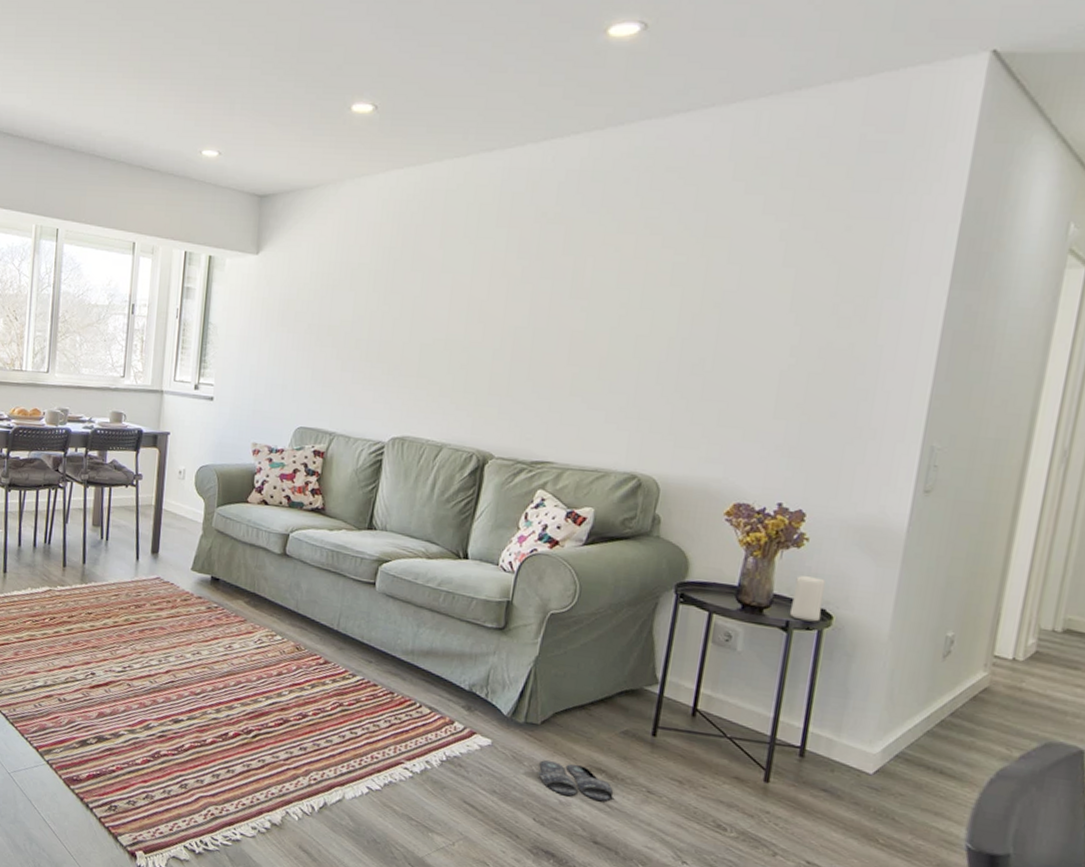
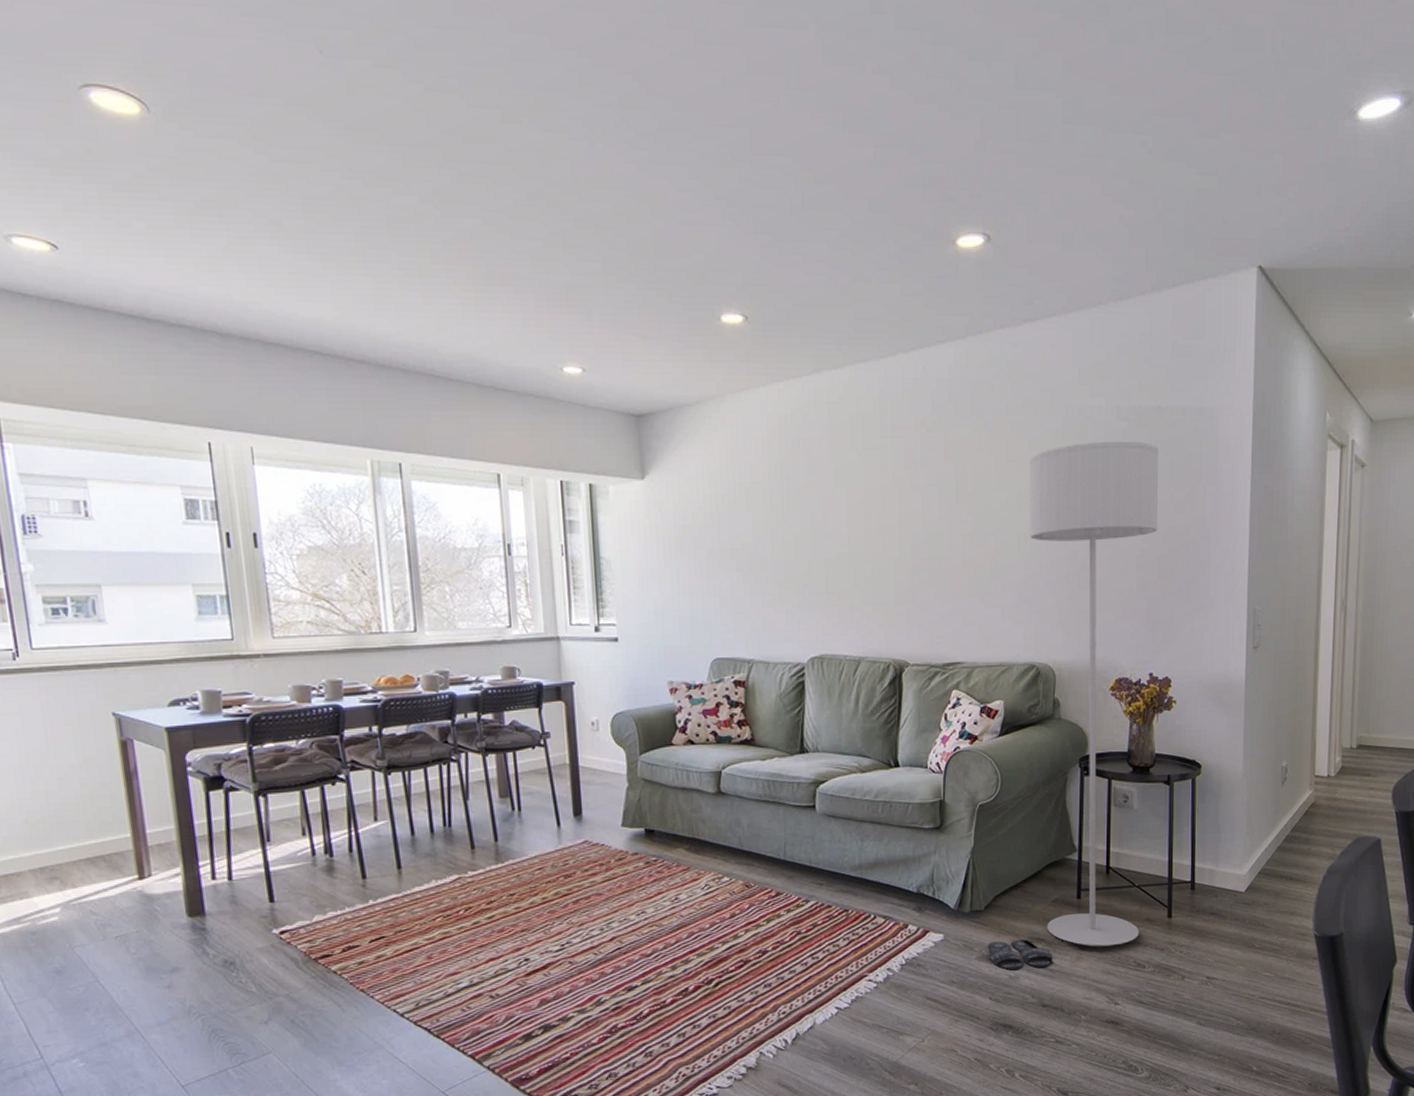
floor lamp: none [610,242,825,799] -> present [1030,441,1159,948]
candle: present [789,575,826,622] -> none [1169,733,1193,773]

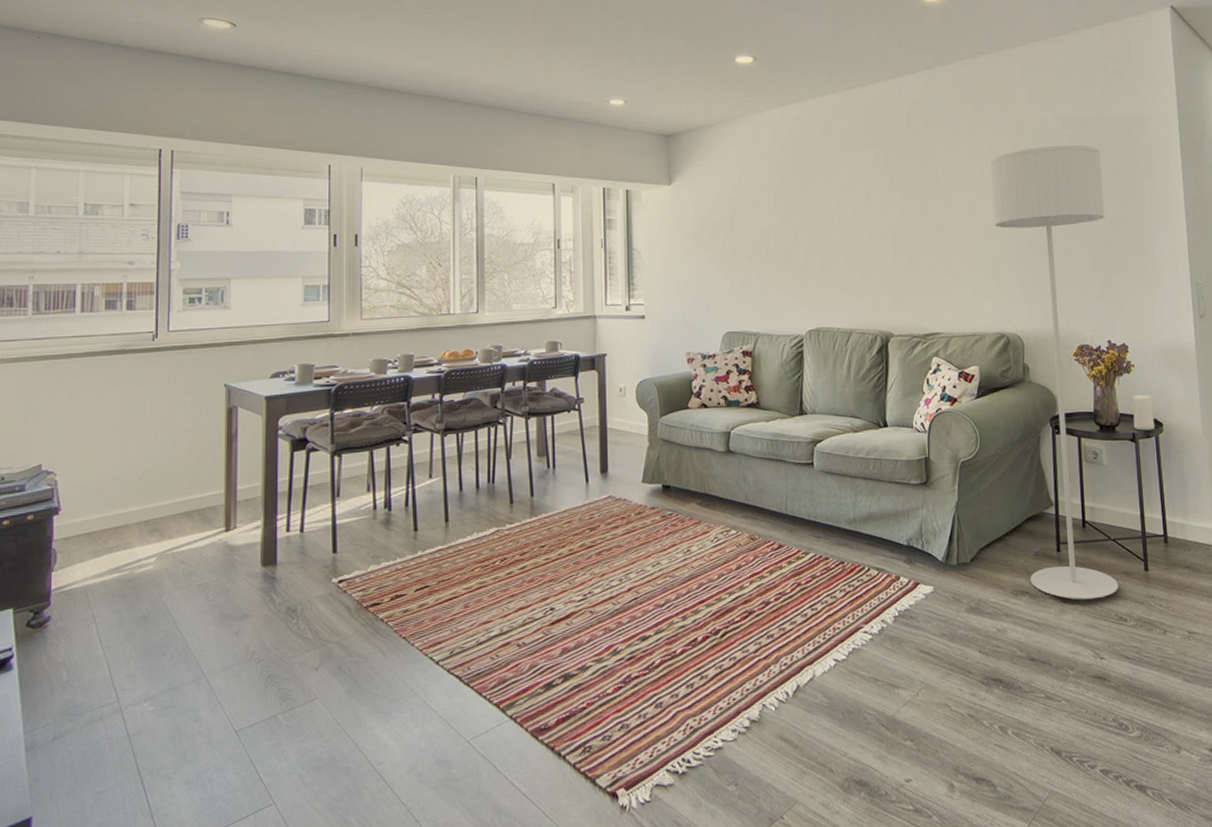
slippers: present [988,939,1052,971] -> none [975,591,1037,623]
candle: none [1169,733,1193,773] -> present [1132,394,1156,431]

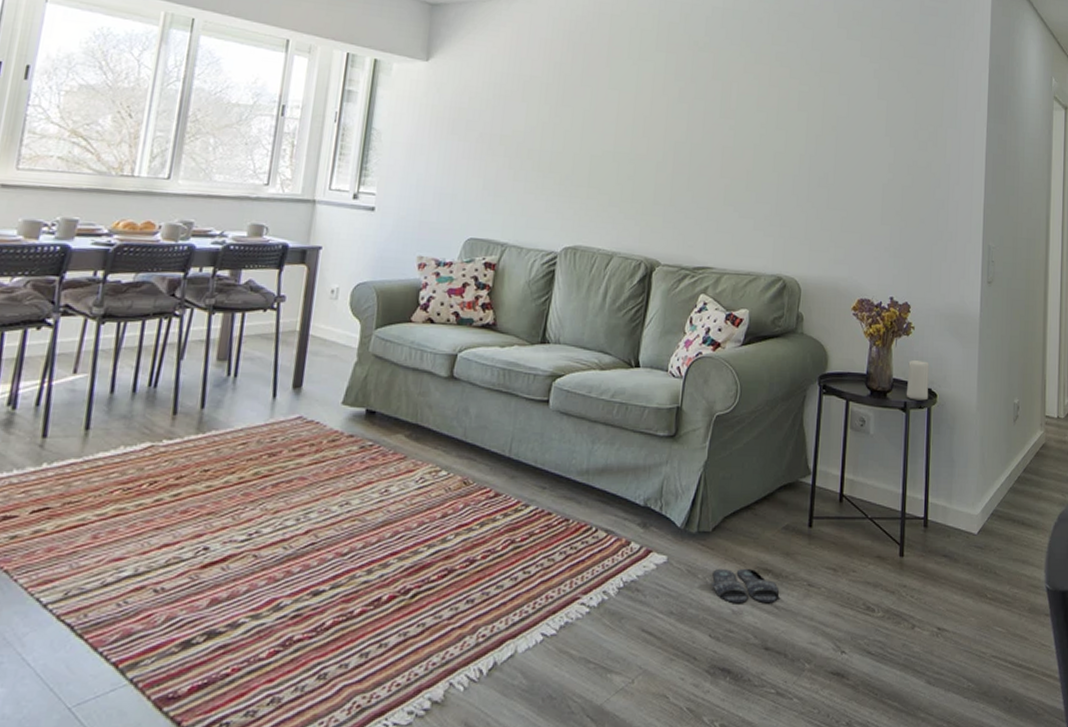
slippers: none [975,591,1037,623] -> present [712,568,779,604]
floor lamp: present [991,144,1118,601] -> none [775,77,905,584]

